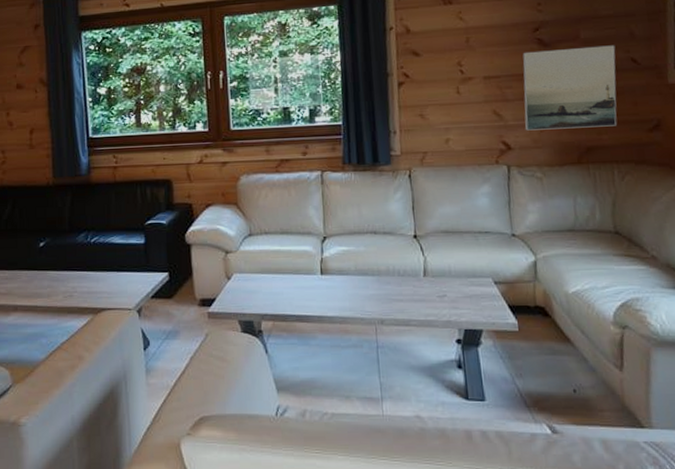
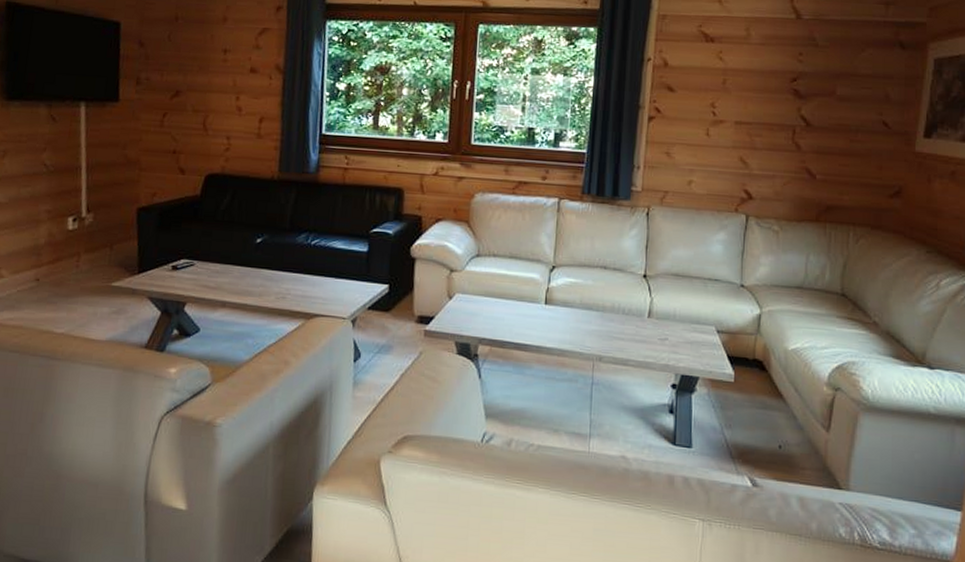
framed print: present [522,45,617,131] -> none [768,101,869,188]

